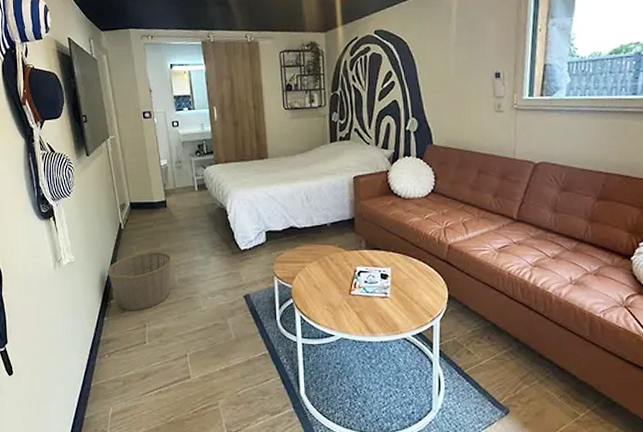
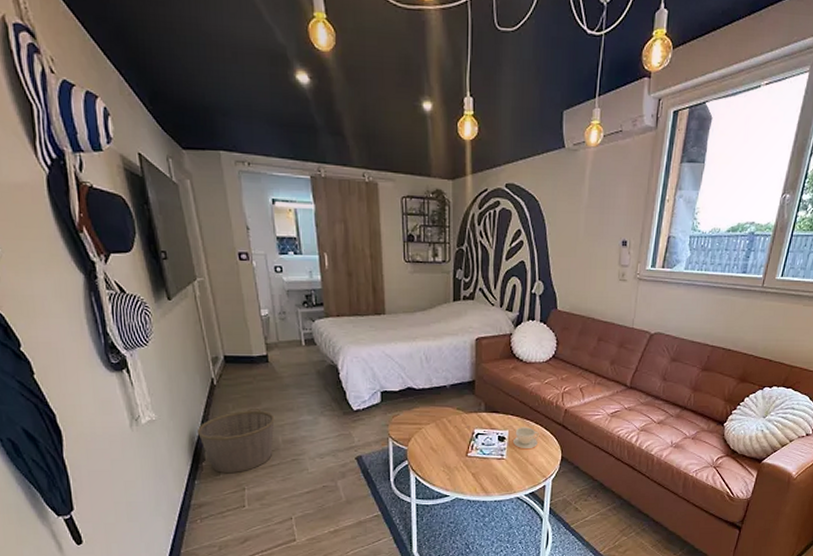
teacup: none [395,264,423,287] -> present [512,427,539,450]

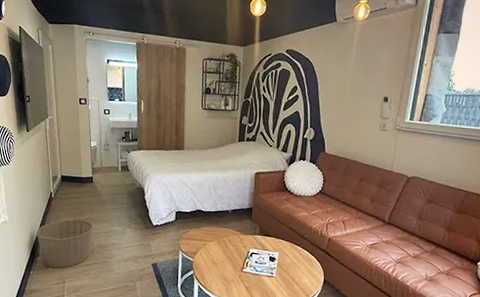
teacup: present [512,427,539,450] -> none [281,250,305,271]

